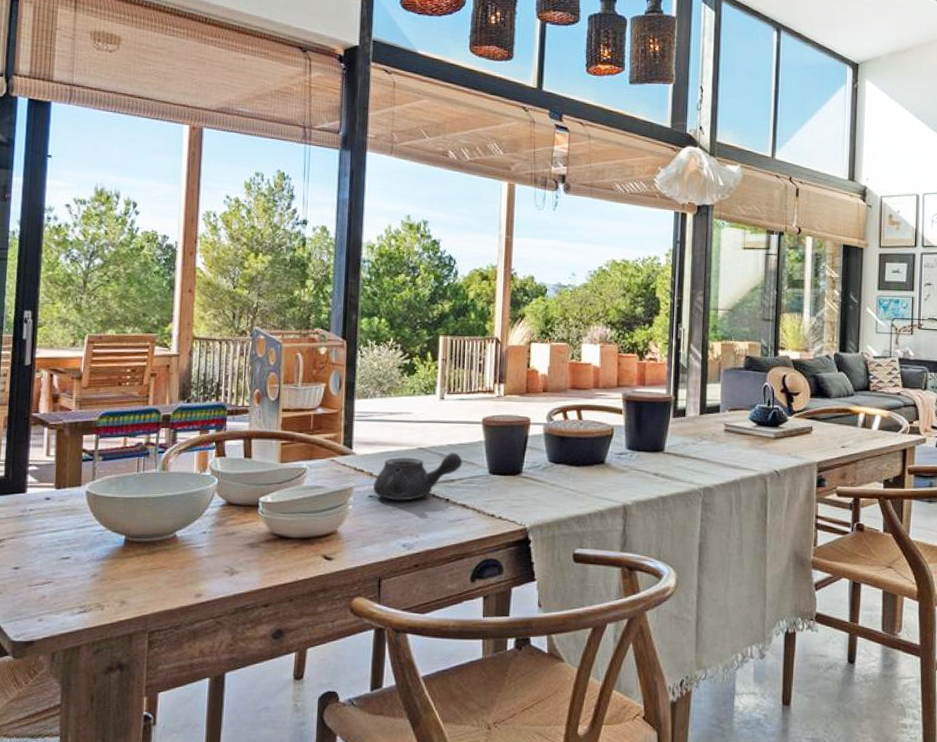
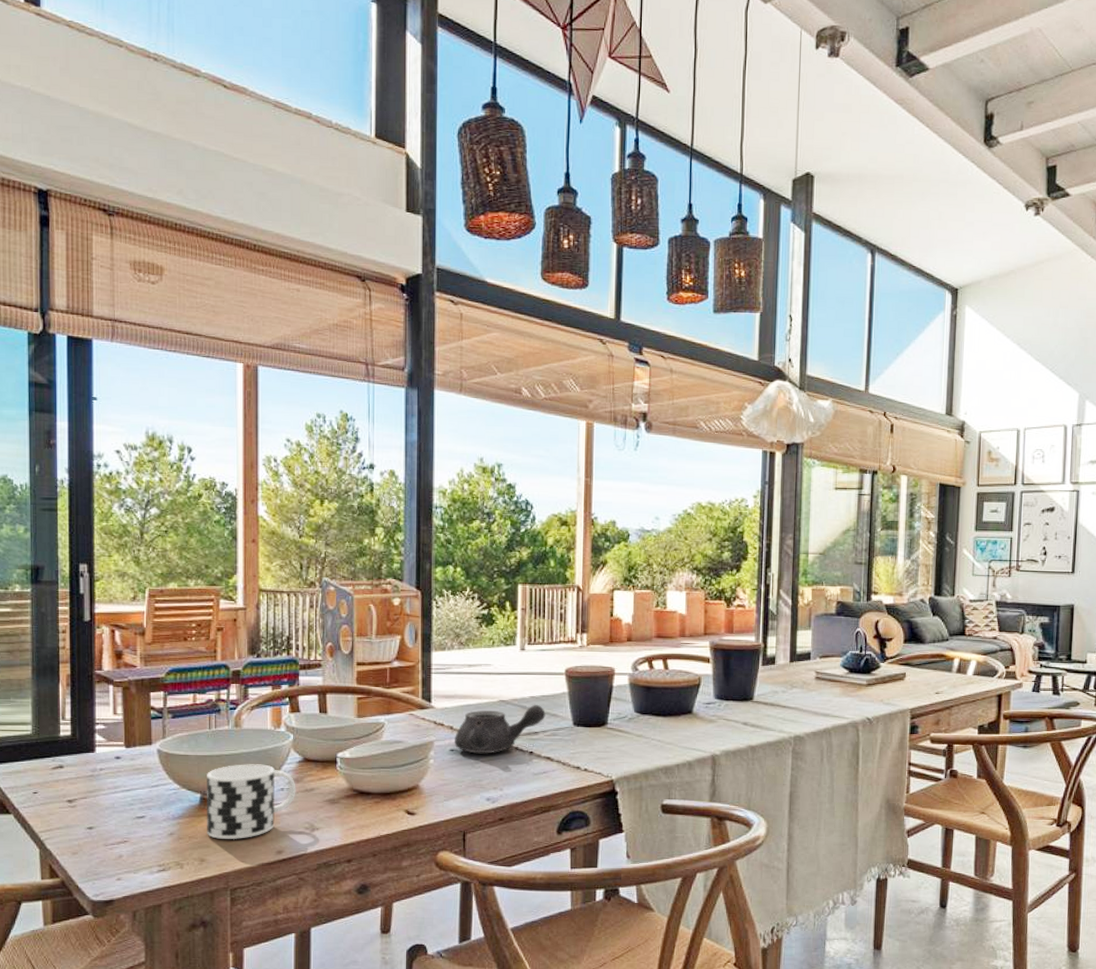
cup: none [129,507,218,583] -> present [207,764,296,840]

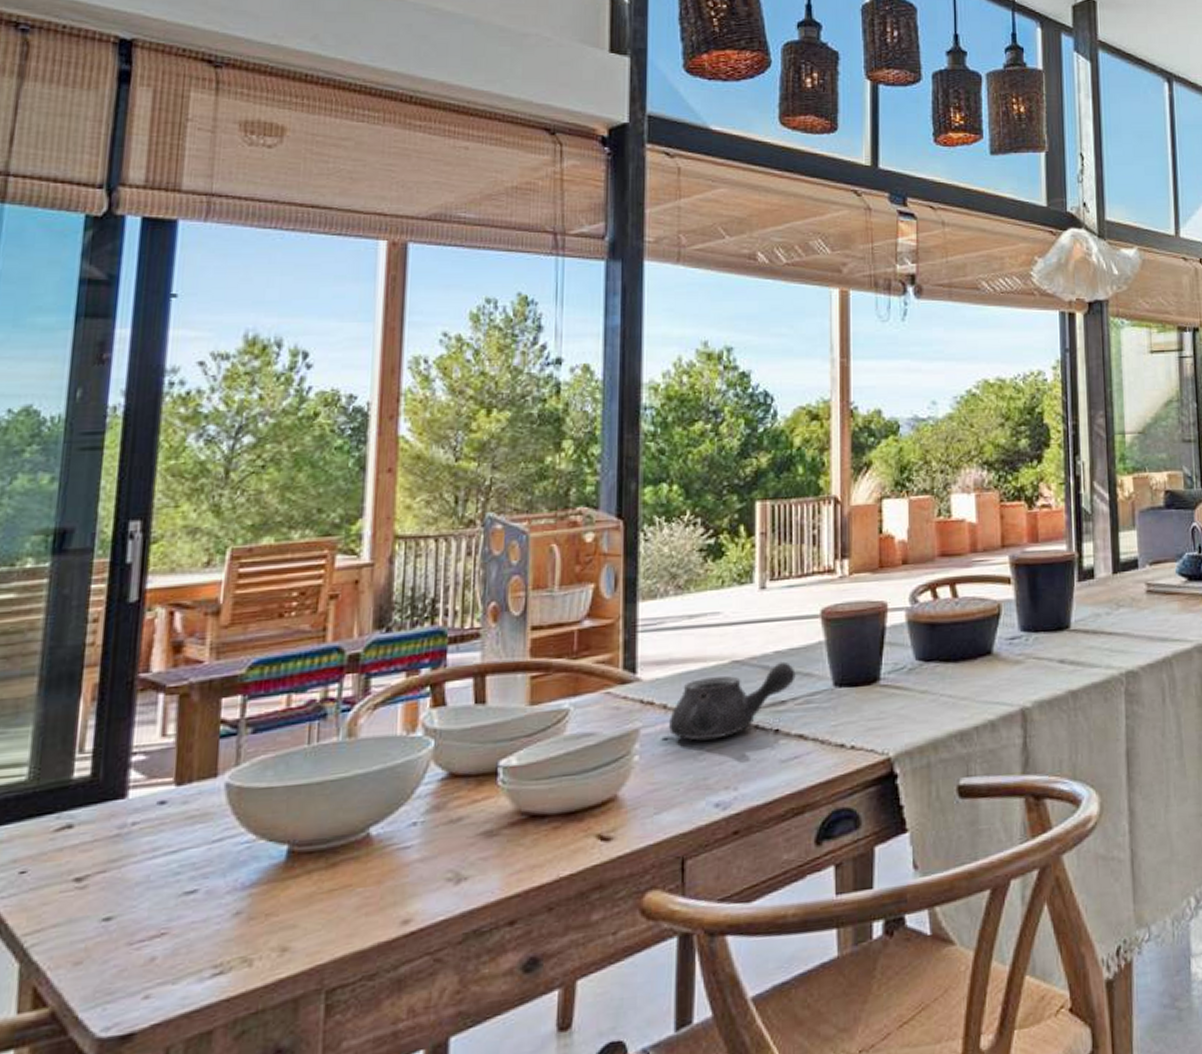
cup: present [207,764,296,840] -> none [294,788,436,913]

